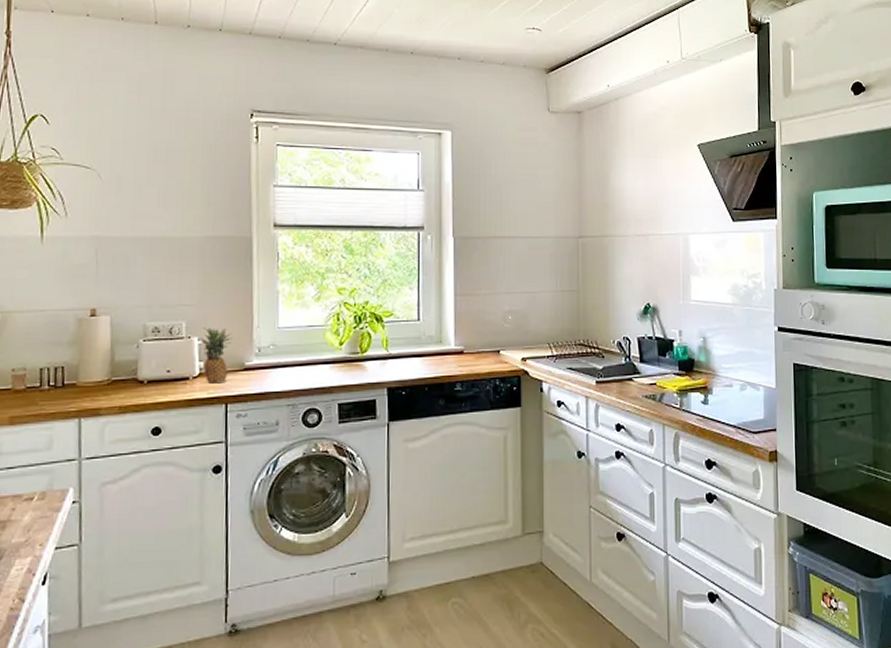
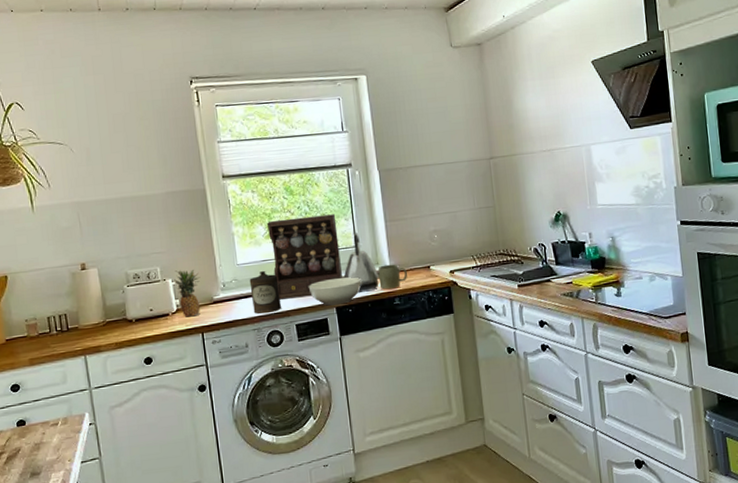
canister: none [290,337,324,388] -> present [249,270,281,314]
spice rack: none [319,281,400,373] -> present [267,214,343,300]
bowl: none [358,355,420,385] -> present [308,277,362,306]
kettle: none [400,305,442,373] -> present [343,233,380,293]
mug: none [440,344,473,373] -> present [378,264,407,290]

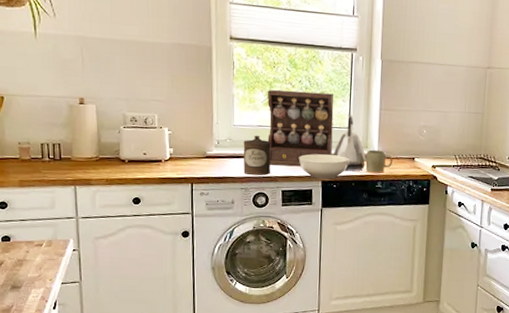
fruit: present [173,270,201,317] -> none [169,120,197,167]

